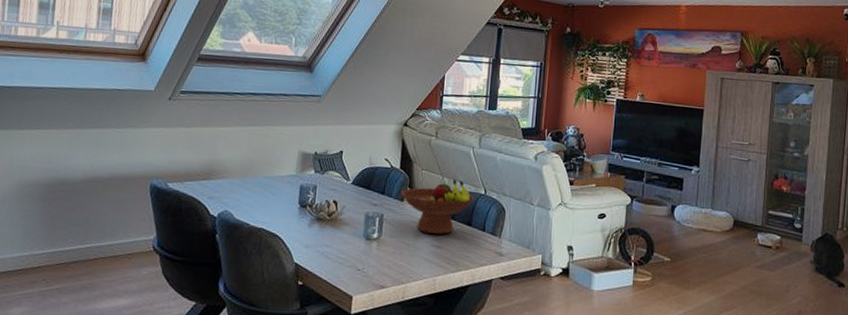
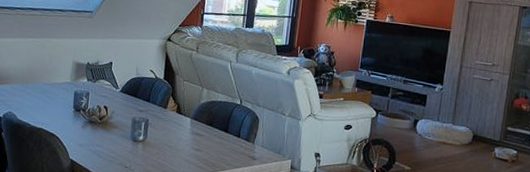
fruit bowl: present [400,179,475,234] -> none [164,90,232,139]

